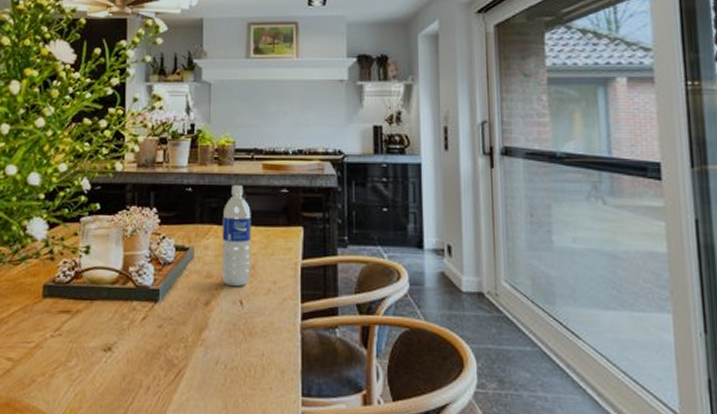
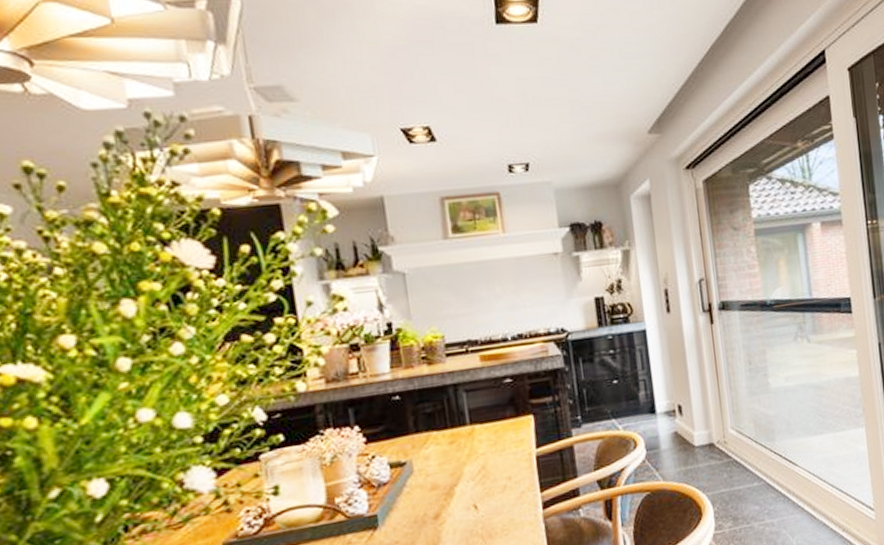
water bottle: present [221,185,251,287] -> none [440,383,483,493]

